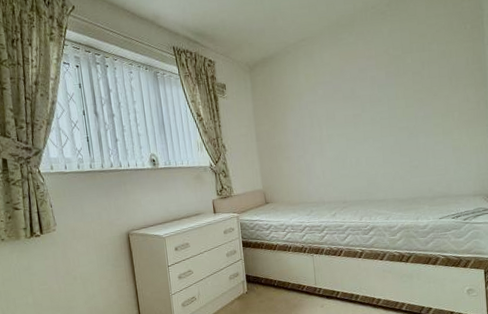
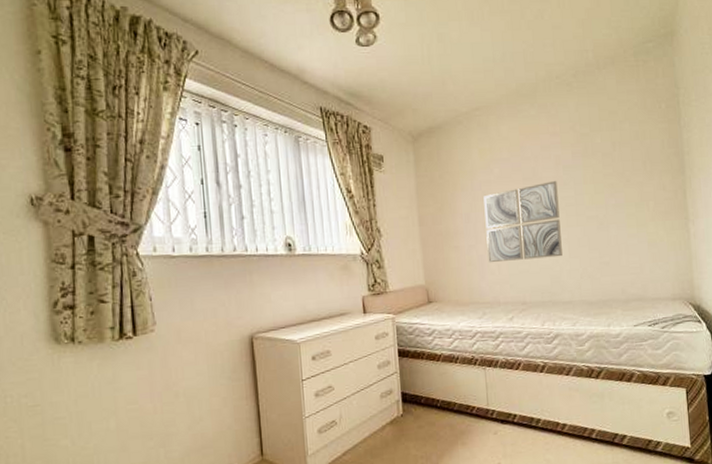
wall art: none [310,98,377,170] -> present [483,181,563,263]

